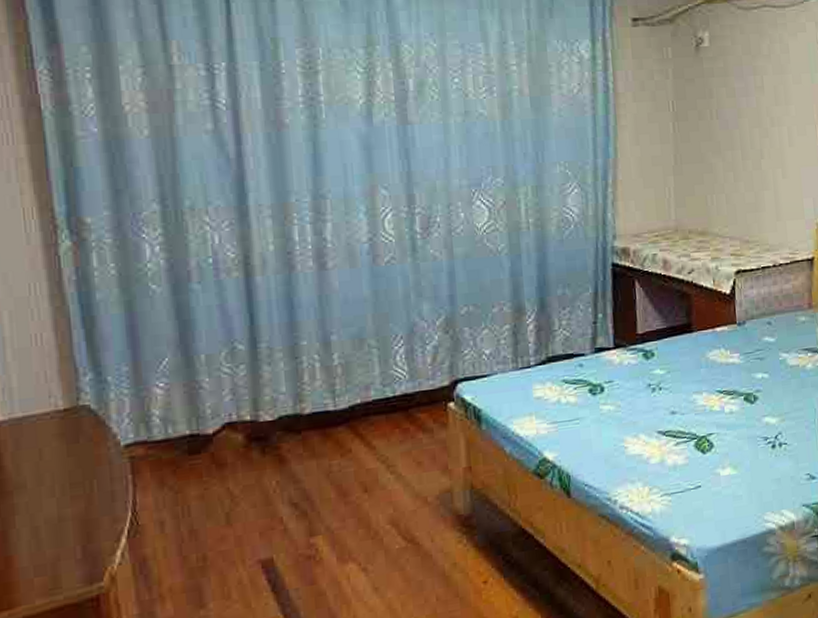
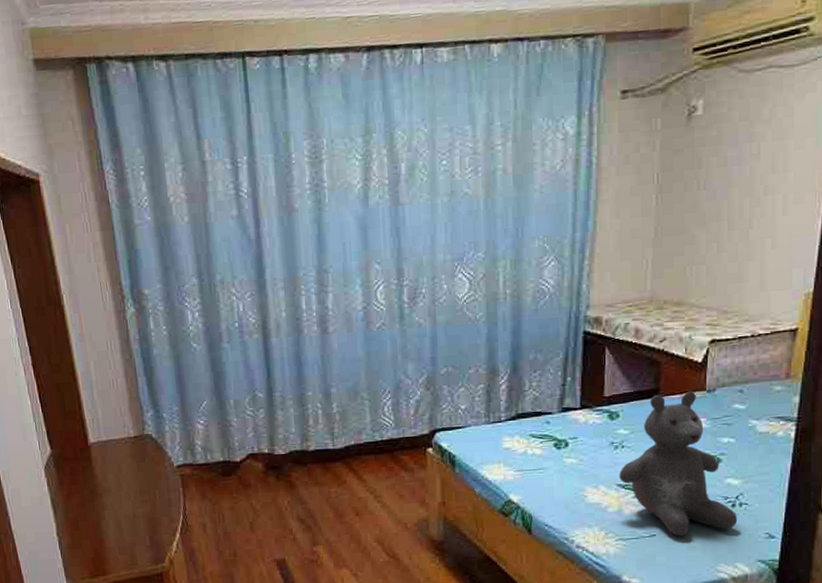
teddy bear: none [659,324,779,485] -> present [619,390,738,536]

